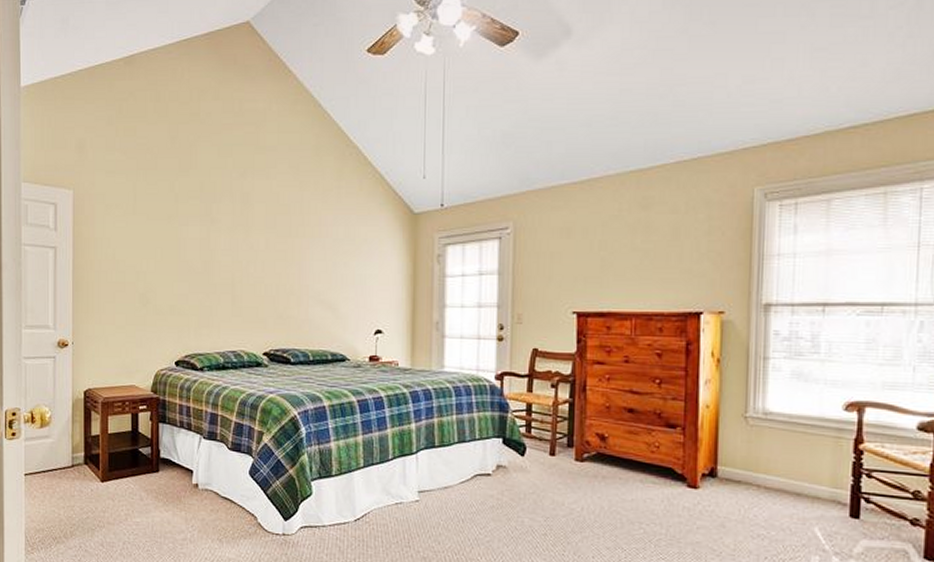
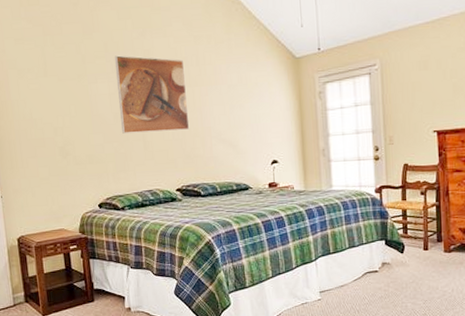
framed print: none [210,197,286,286] -> present [115,55,190,134]

